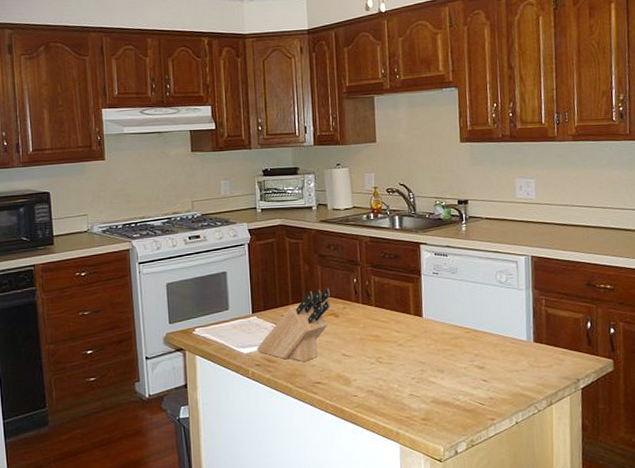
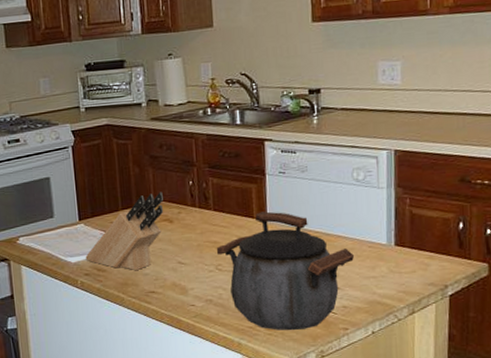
kettle: none [377,308,500,420] -> present [216,211,355,330]

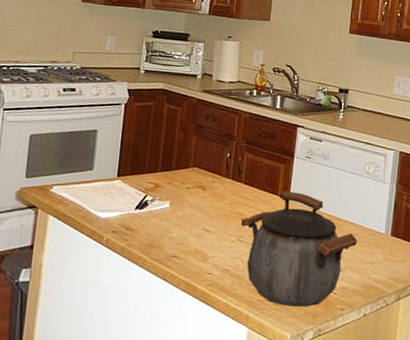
knife block: present [85,191,164,271] -> none [116,159,202,234]

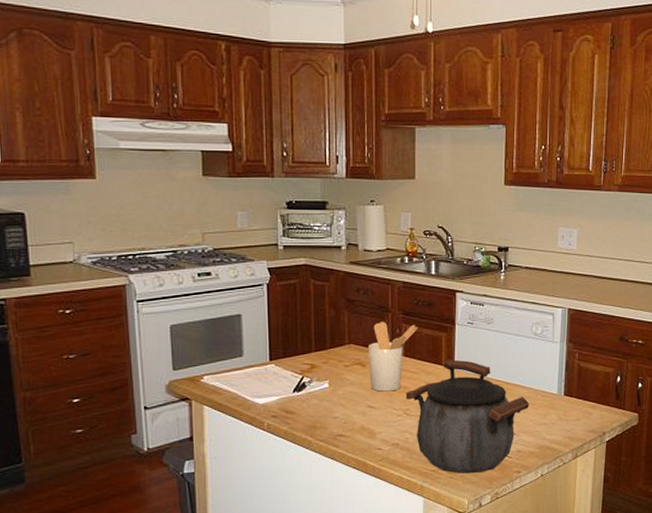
utensil holder: none [208,149,258,217] -> present [367,322,417,392]

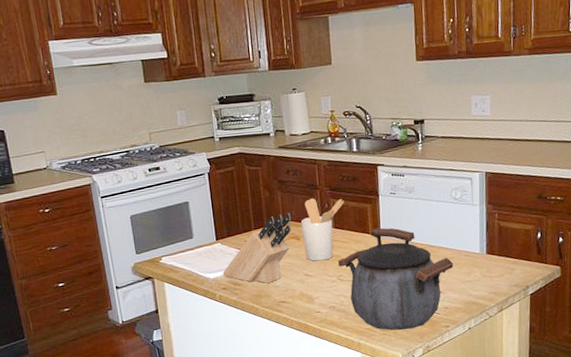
knife block: none [274,335,358,414] -> present [222,212,292,284]

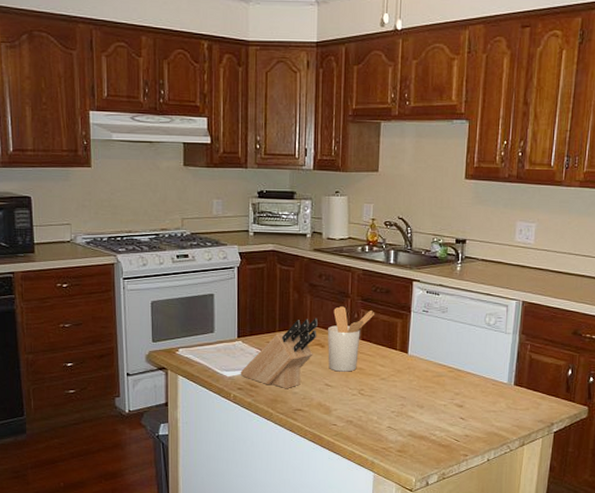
kettle: present [337,228,454,331] -> none [360,345,480,453]

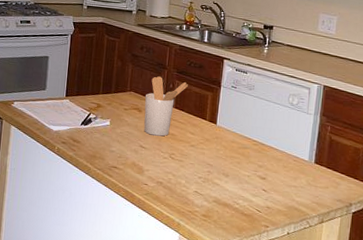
knife block: present [240,318,319,389] -> none [65,85,138,147]

